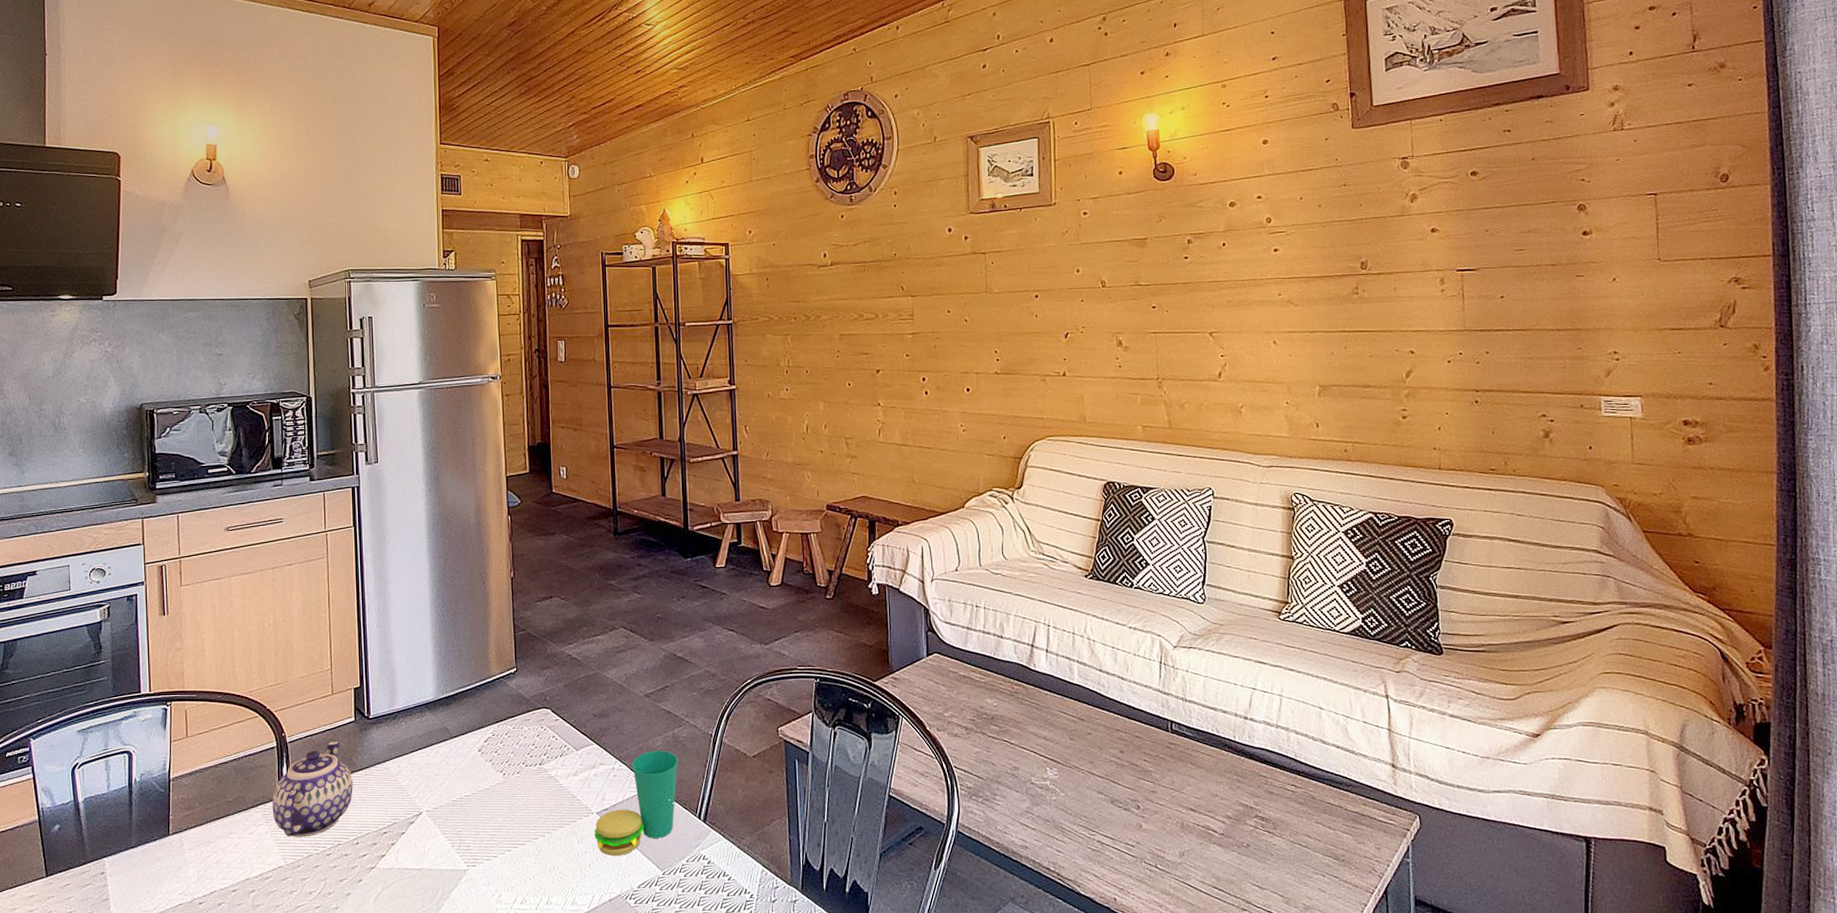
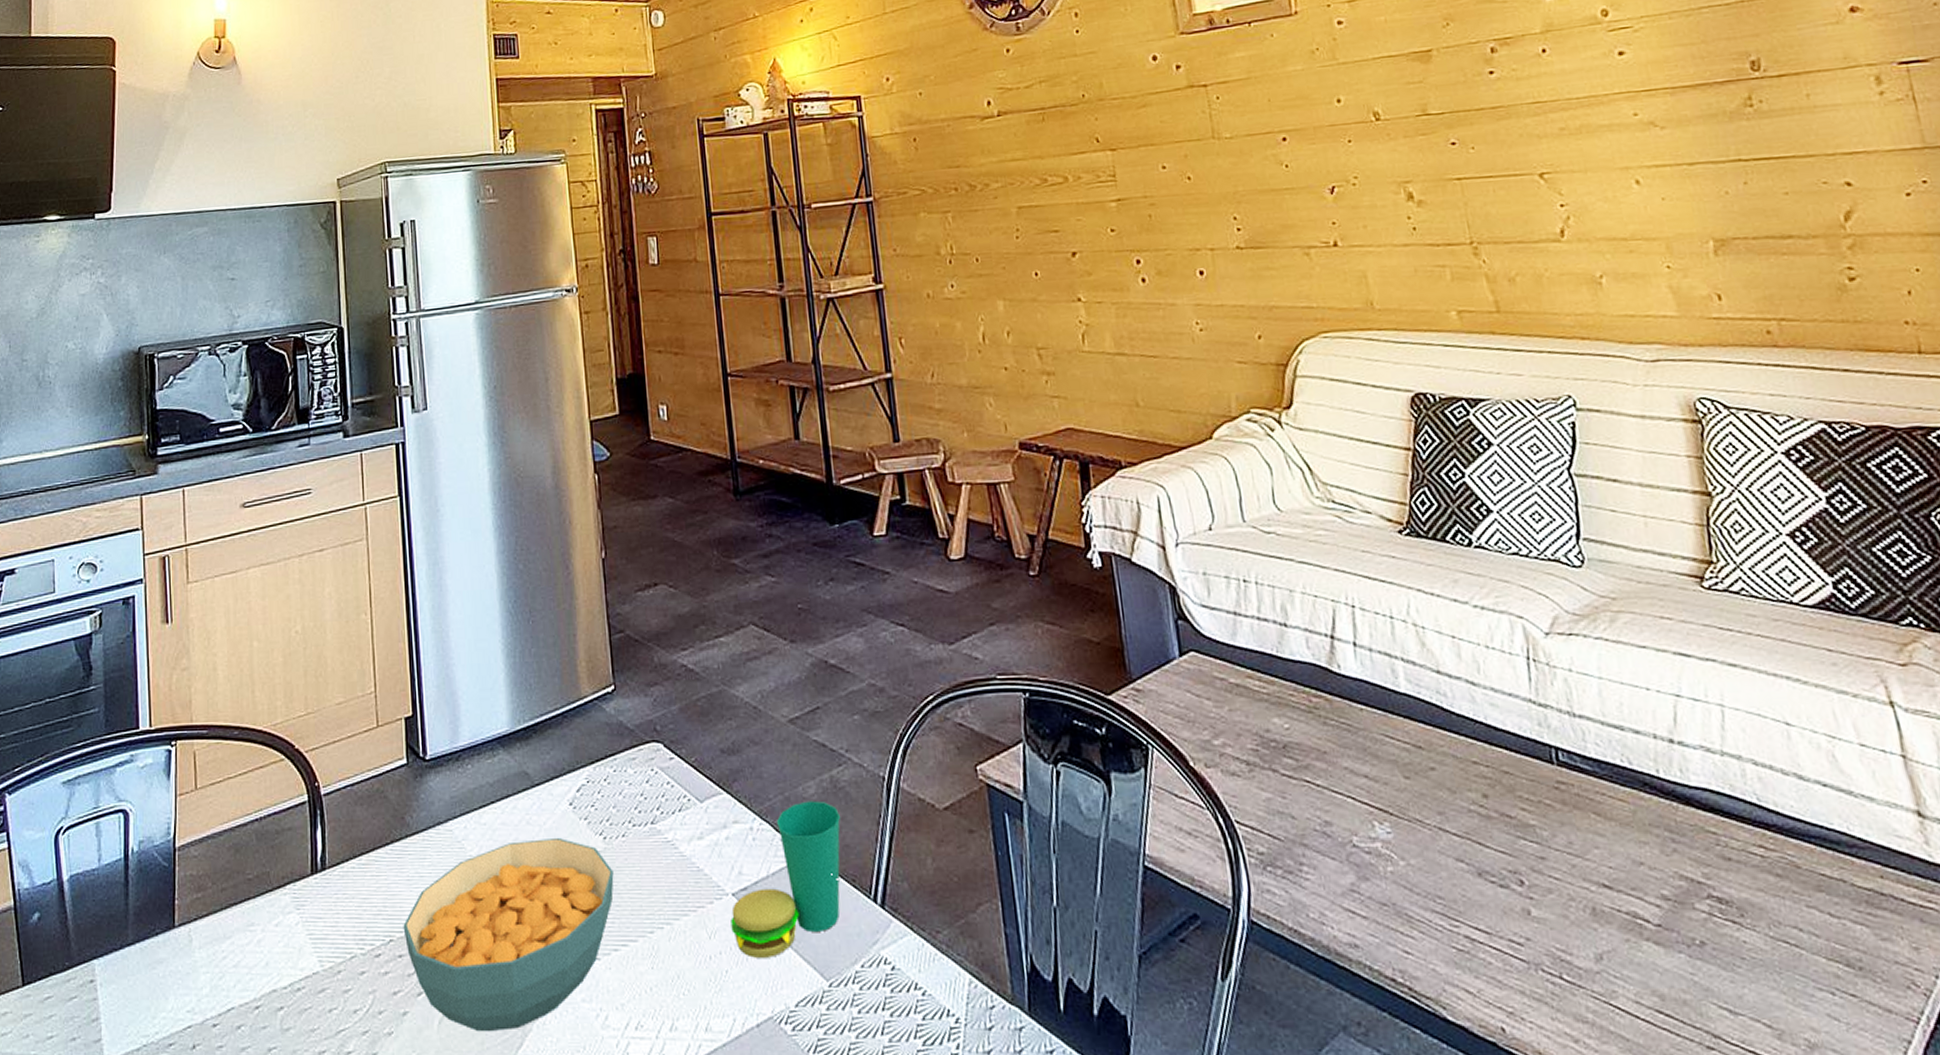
teapot: present [272,741,353,837] -> none [304,792,407,930]
cereal bowl: none [349,773,510,906] -> present [403,837,614,1032]

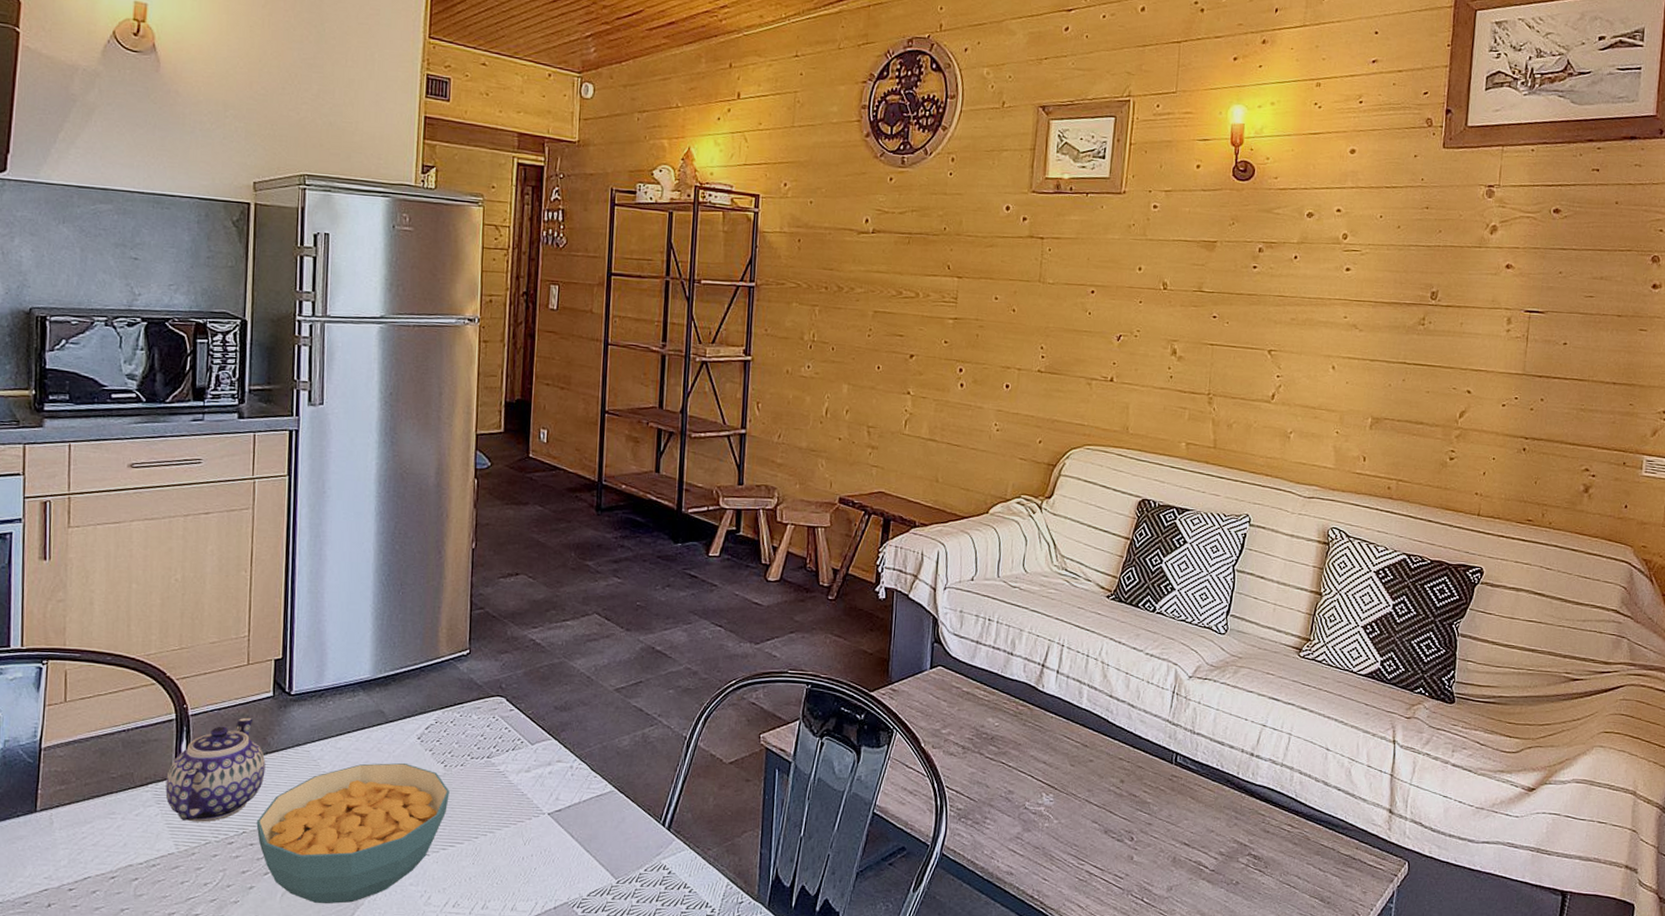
teapot: none [304,792,407,930] -> present [165,717,266,822]
cup: present [731,800,841,958] -> none [543,750,647,861]

